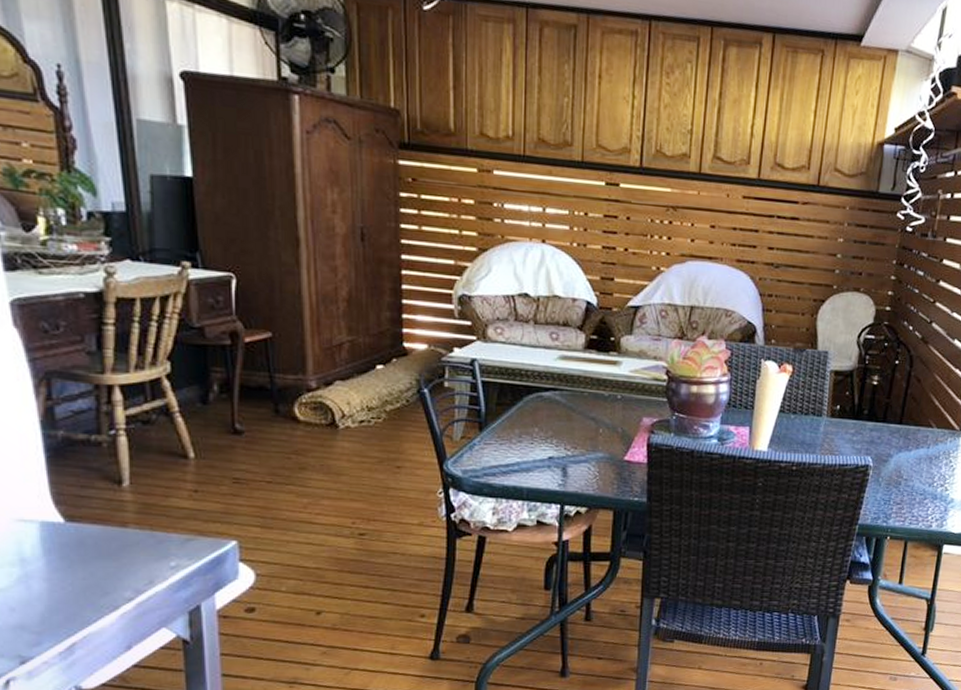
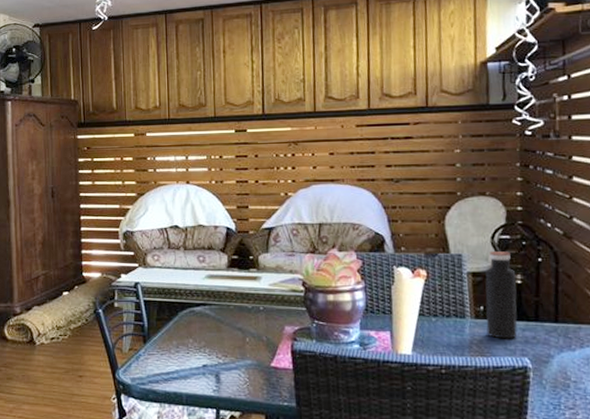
water bottle: none [839,351,874,439] -> present [485,251,518,339]

